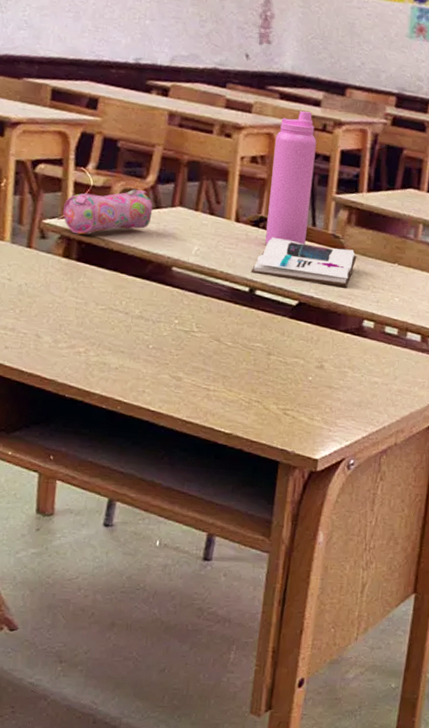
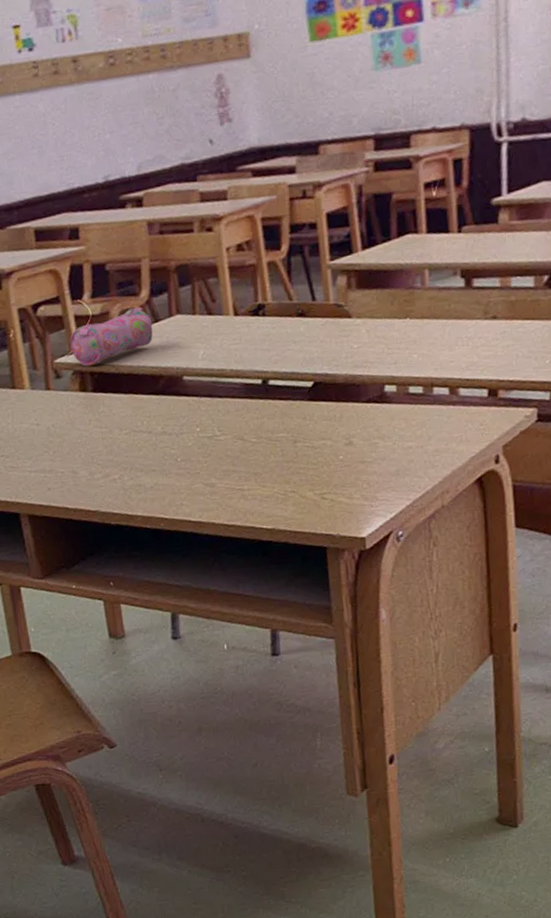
book: present [250,237,357,288] -> none [259,315,365,364]
water bottle: present [265,110,317,245] -> none [257,181,309,332]

